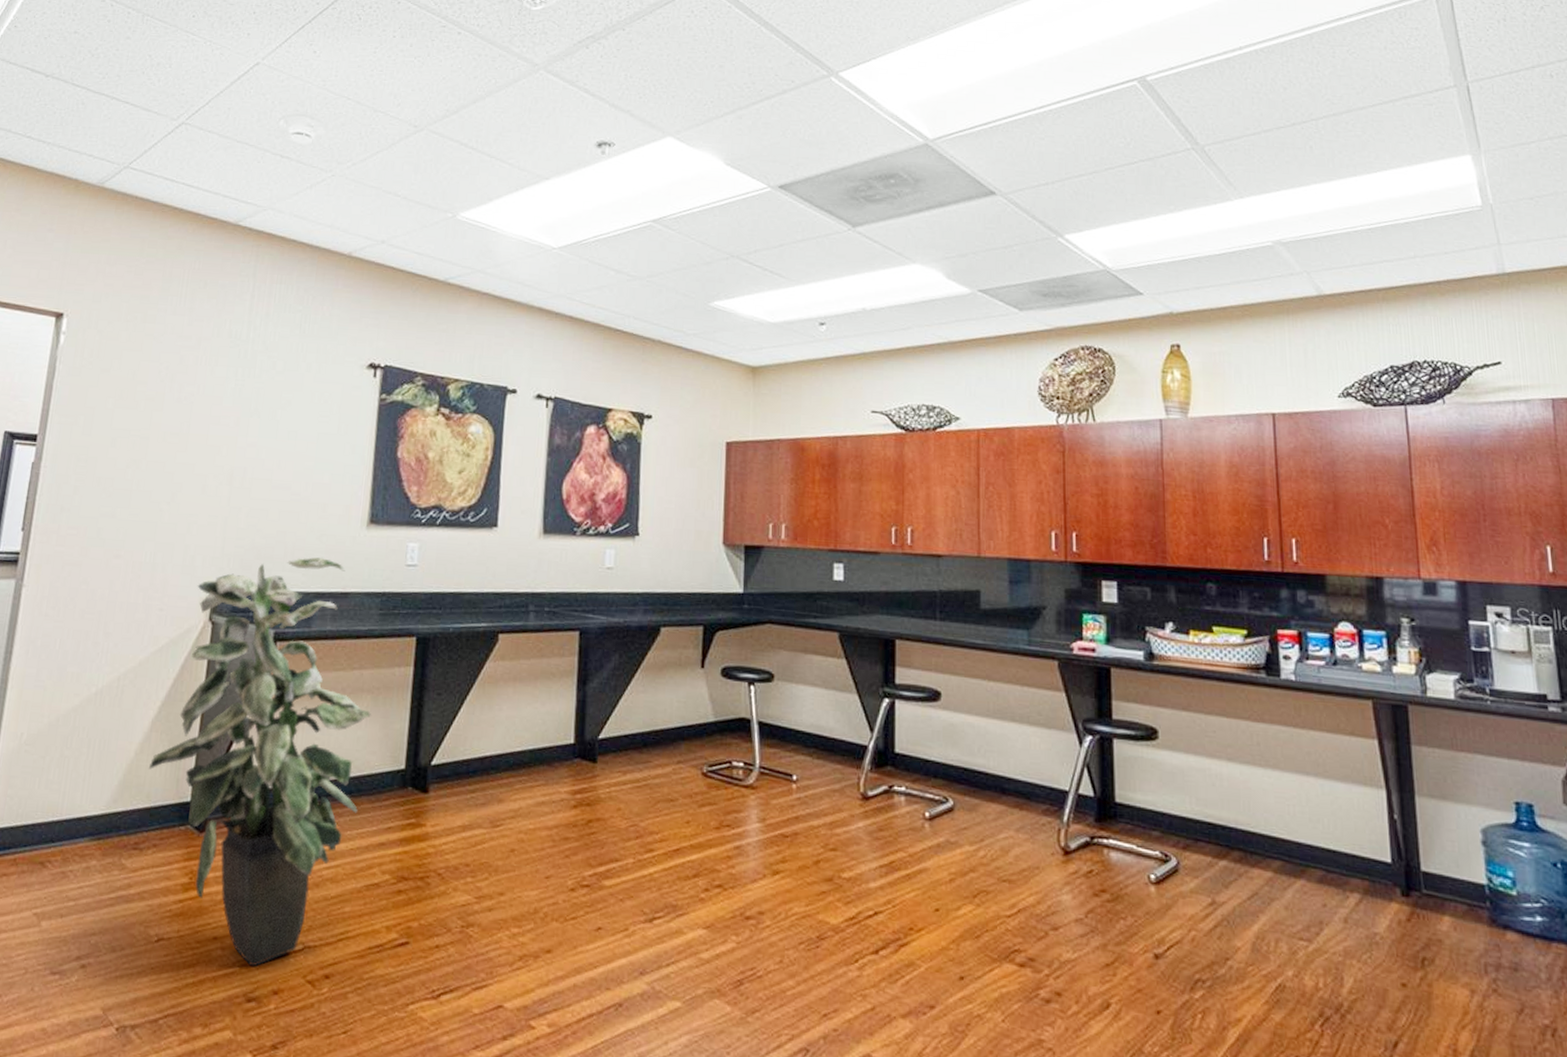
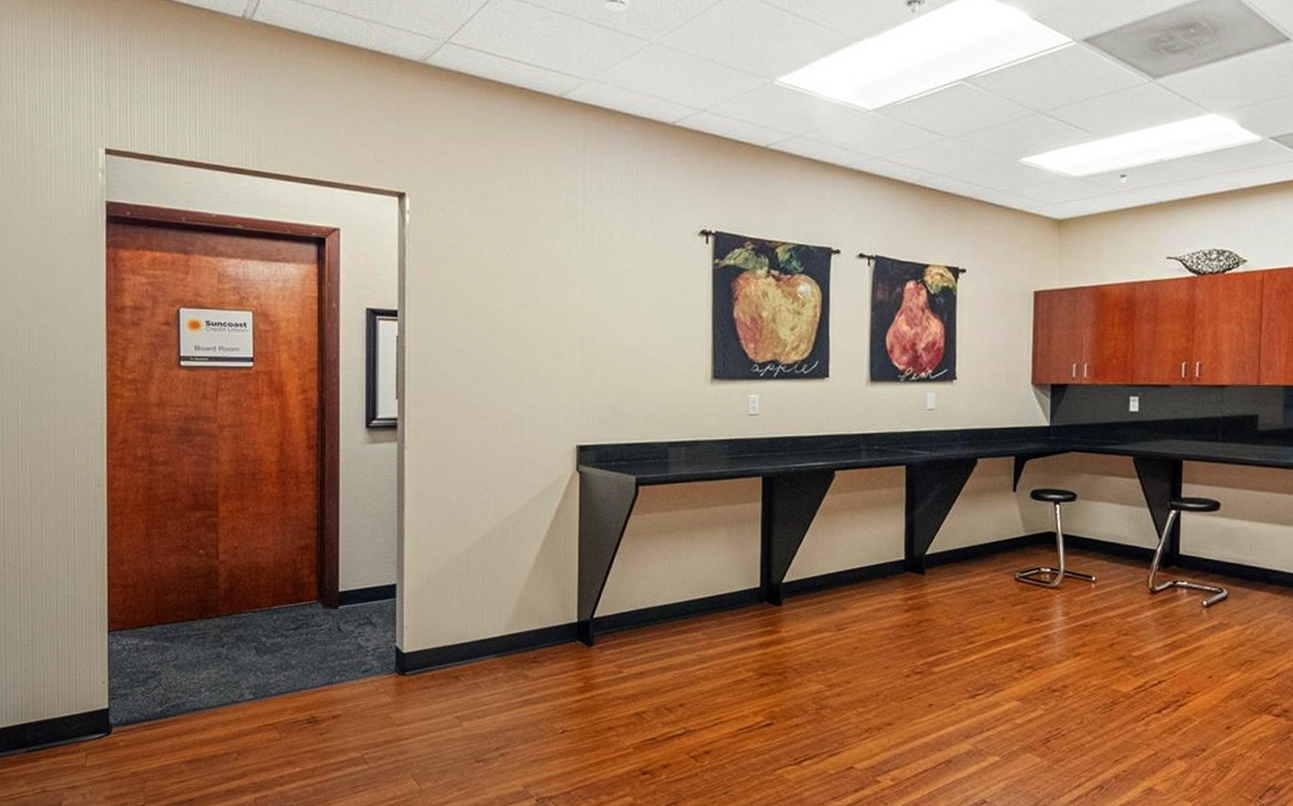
indoor plant: present [148,557,371,967] -> none [537,410,727,748]

